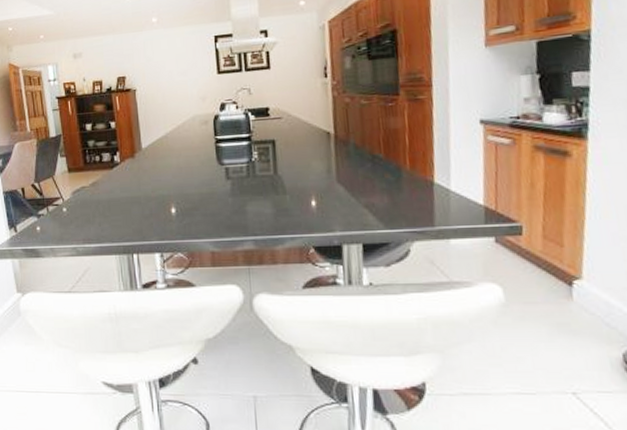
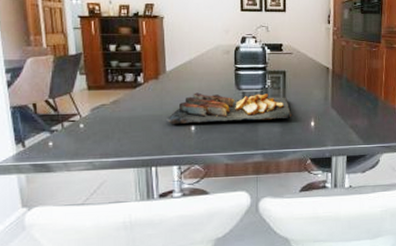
food platter: none [145,168,287,207] -> present [166,92,292,124]

